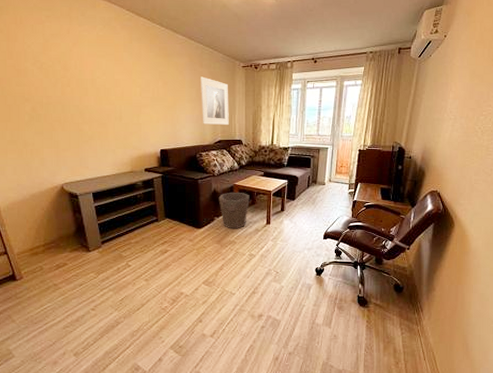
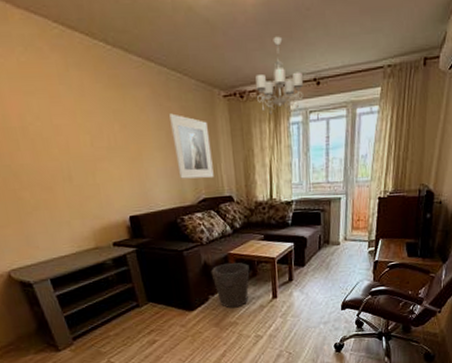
chandelier: none [267,27,305,82] -> present [255,36,304,114]

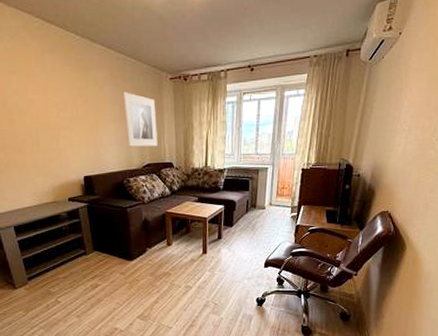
waste bin: present [211,262,250,308] -> none [150,220,184,260]
chandelier: present [255,36,304,114] -> none [197,30,240,95]

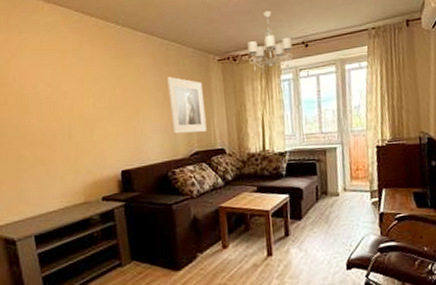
chandelier: none [197,30,240,95] -> present [247,10,293,74]

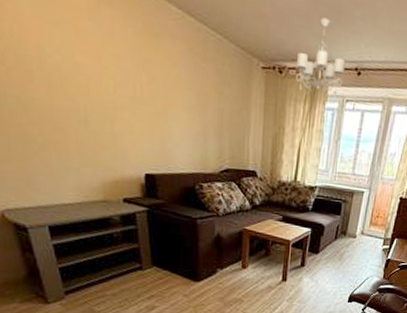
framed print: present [166,76,207,134] -> none [201,74,242,150]

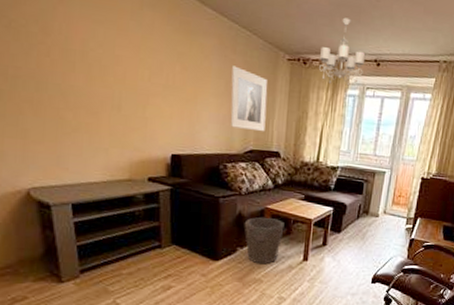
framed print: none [201,74,242,150] -> present [230,65,268,132]
waste bin: none [223,238,263,285] -> present [244,216,285,265]

